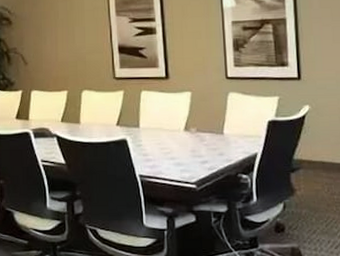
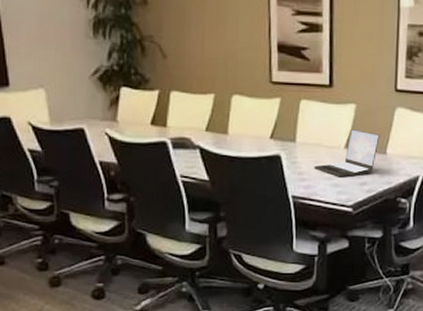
laptop: none [157,114,216,157] -> present [314,129,380,177]

